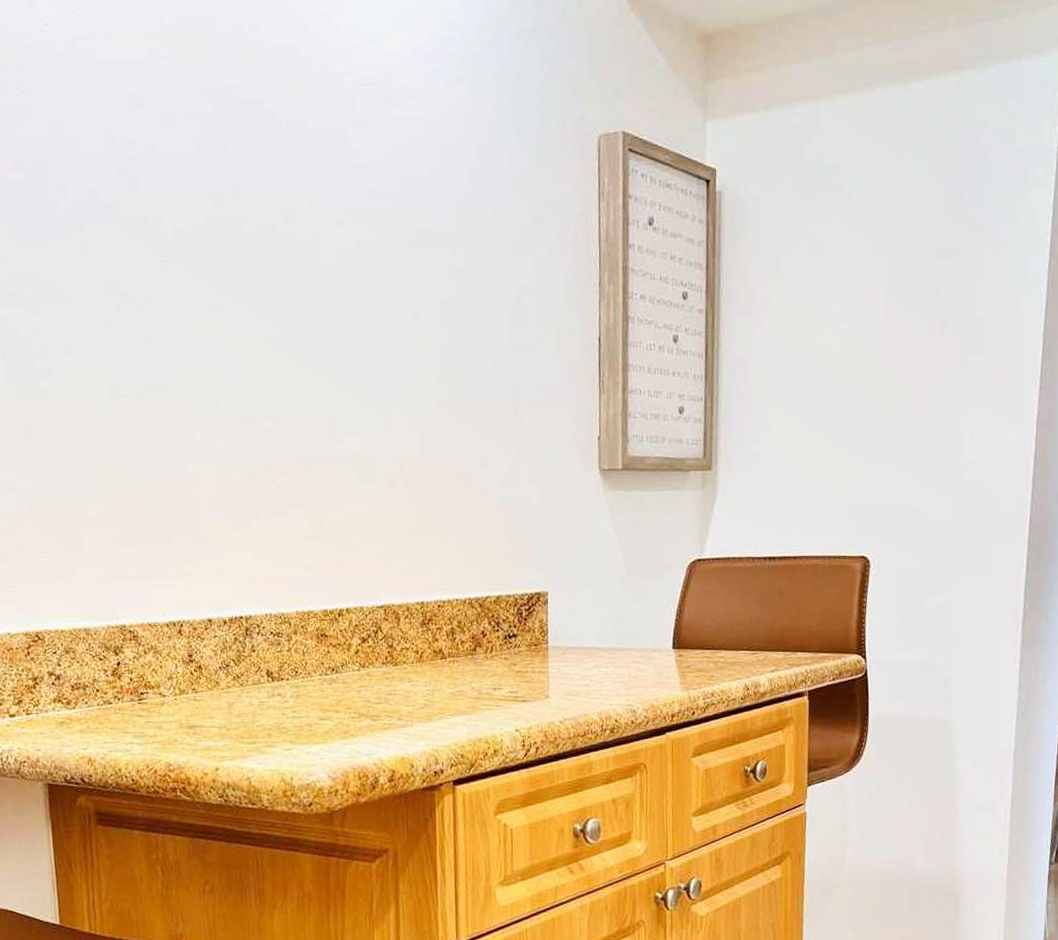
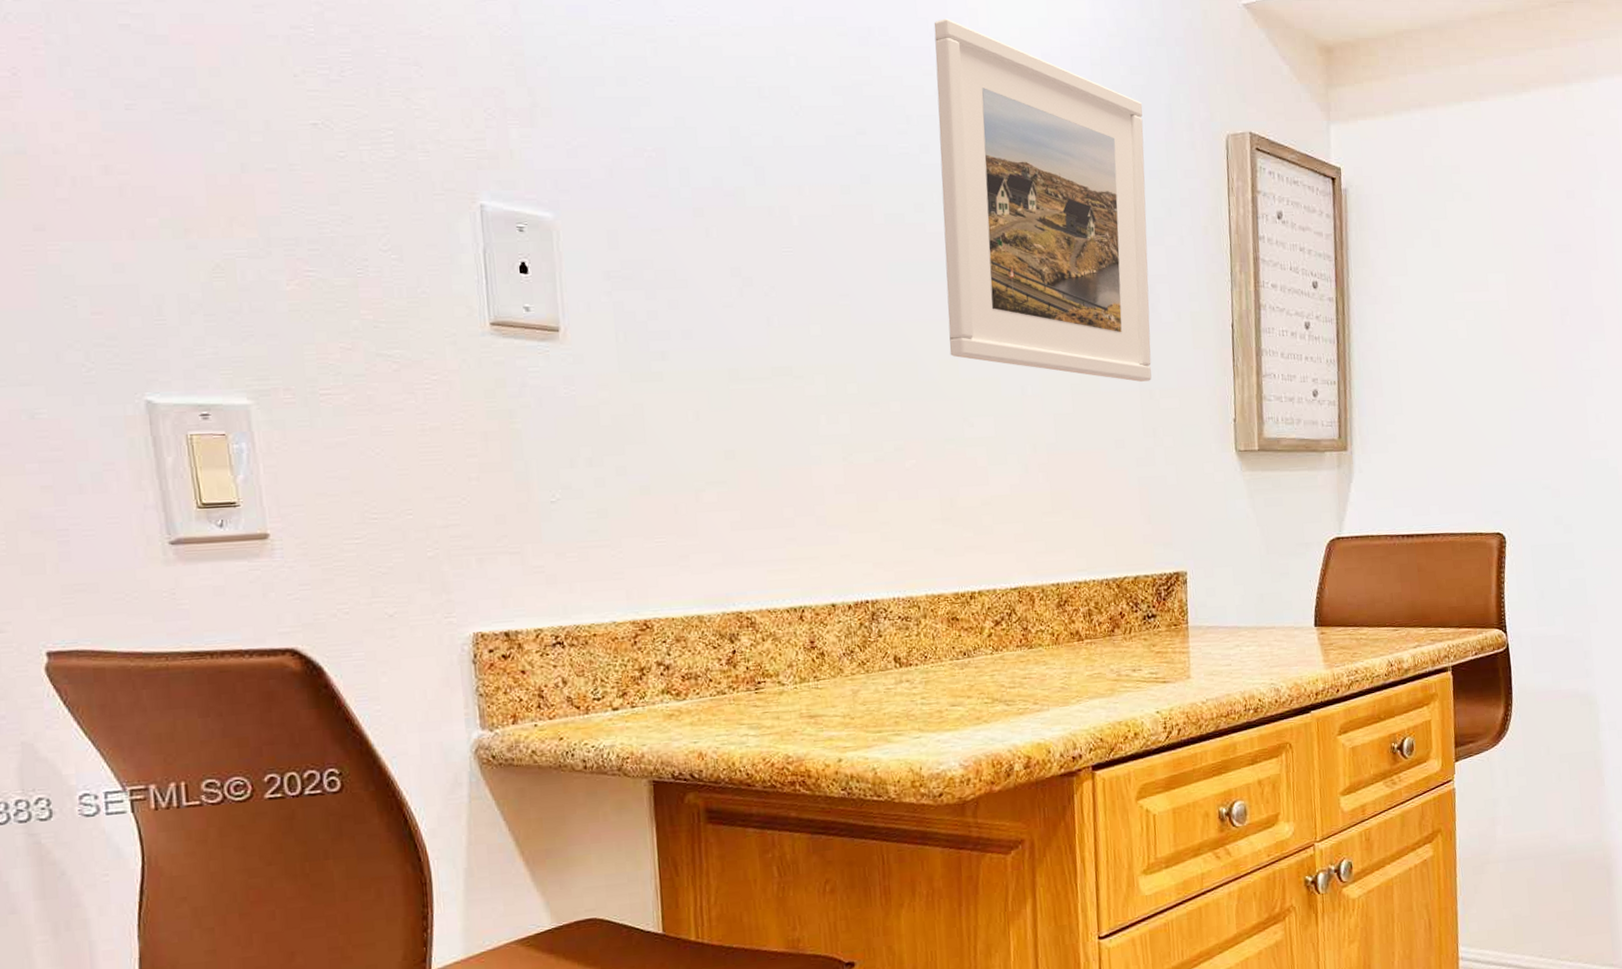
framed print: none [303,15,517,398] -> present [933,19,1152,382]

